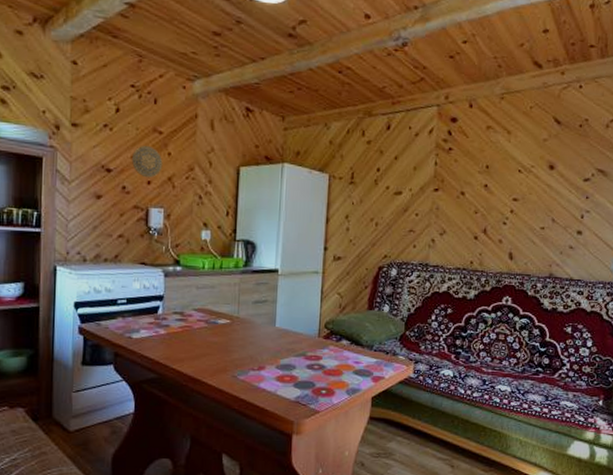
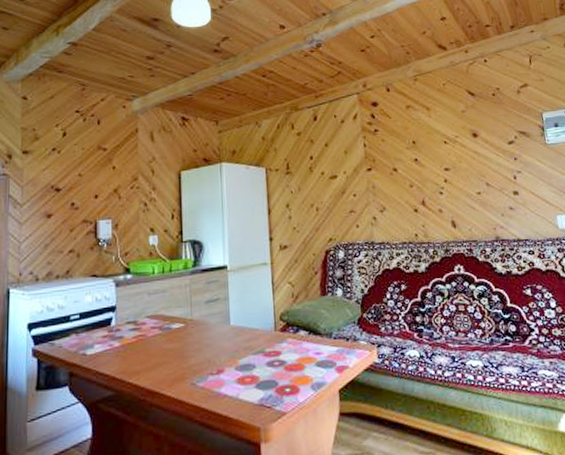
decorative plate: present [132,145,163,178] -> none [80,162,108,192]

